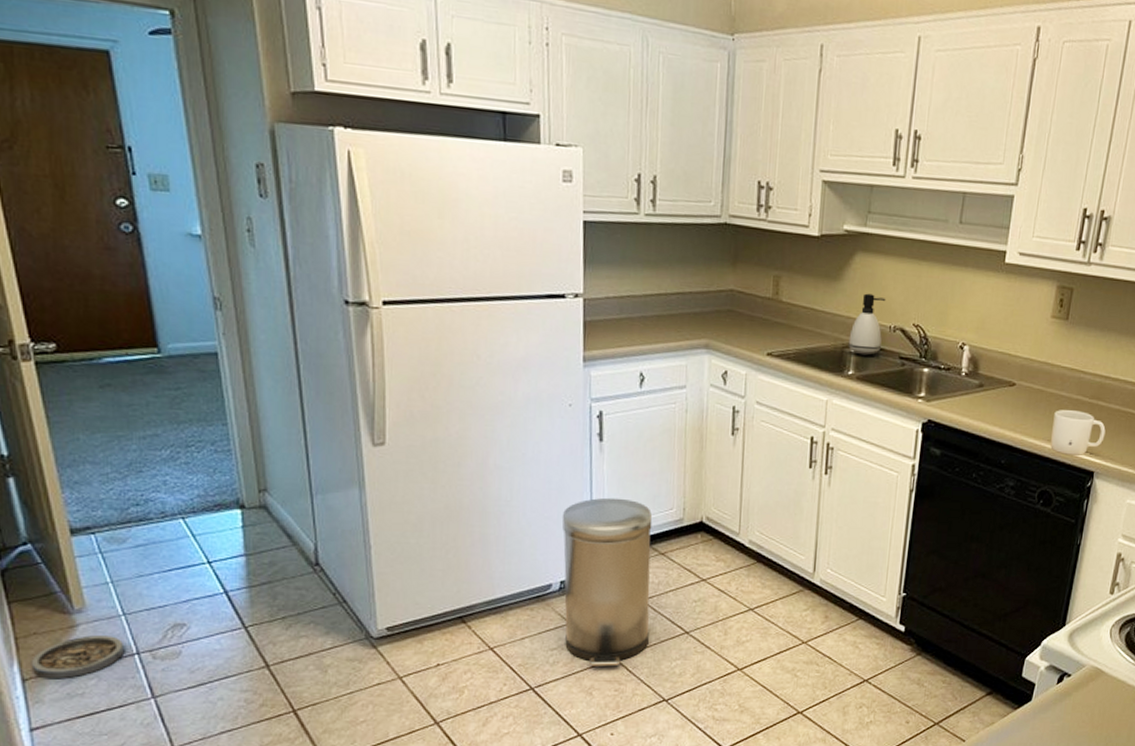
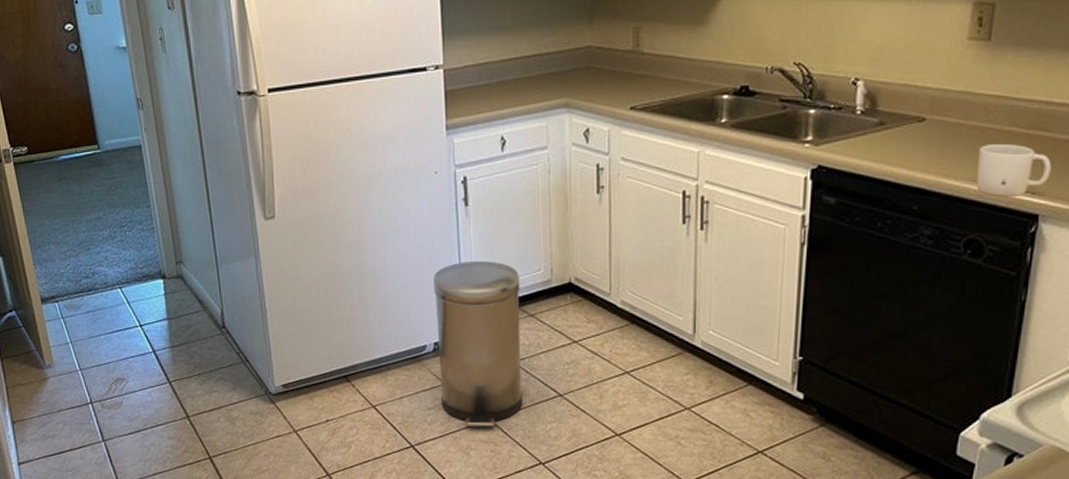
pet bowl: present [31,635,125,680] -> none [17,387,82,423]
soap dispenser: present [848,293,886,356] -> none [719,35,761,101]

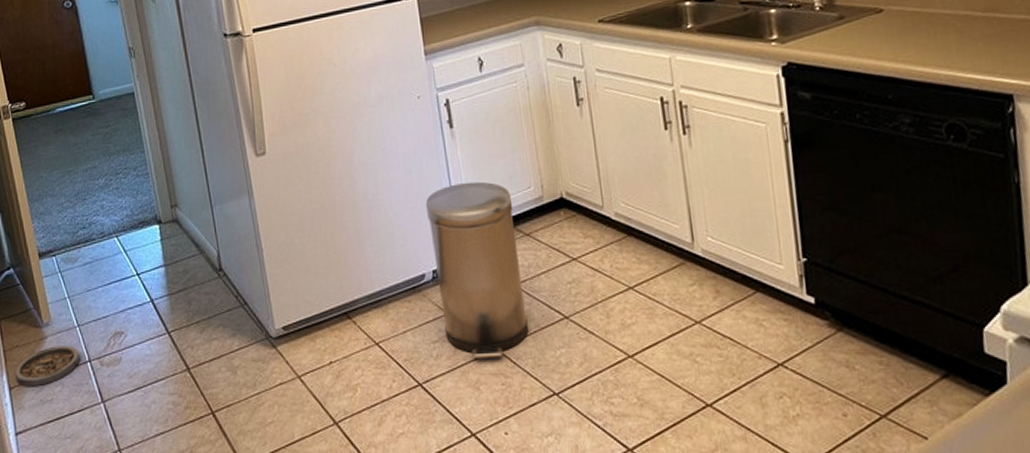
pet bowl: none [17,387,82,423] -> present [15,346,80,387]
mug: present [975,143,1052,198] -> none [940,27,1016,81]

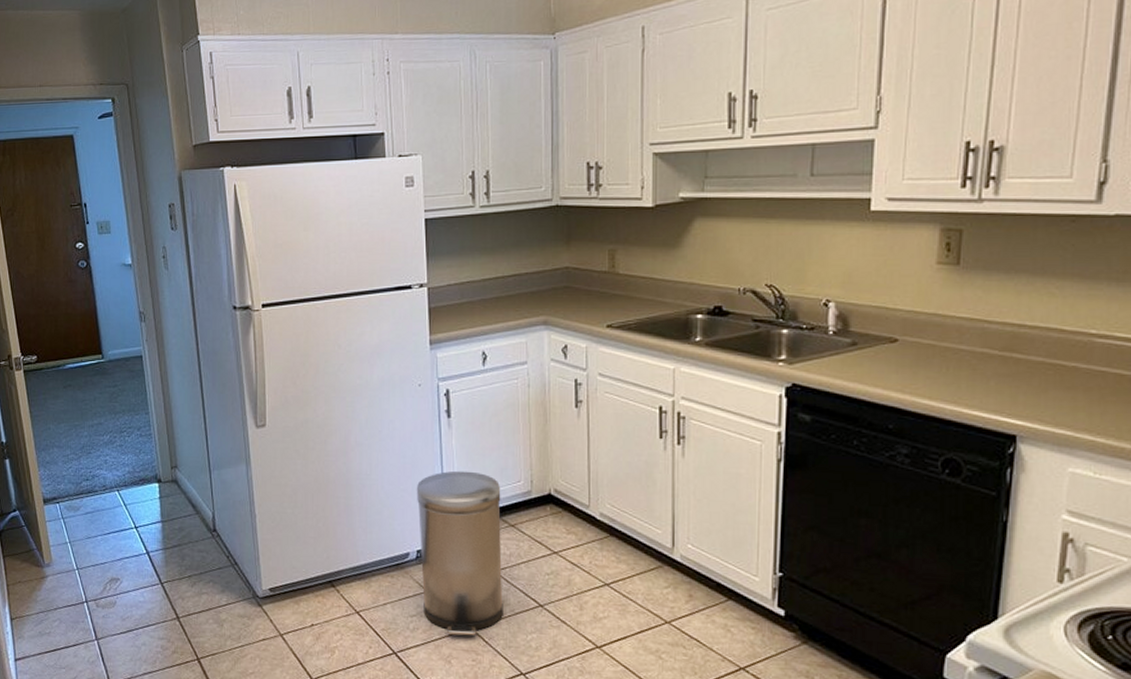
pet bowl: present [15,346,80,387] -> none [16,585,78,620]

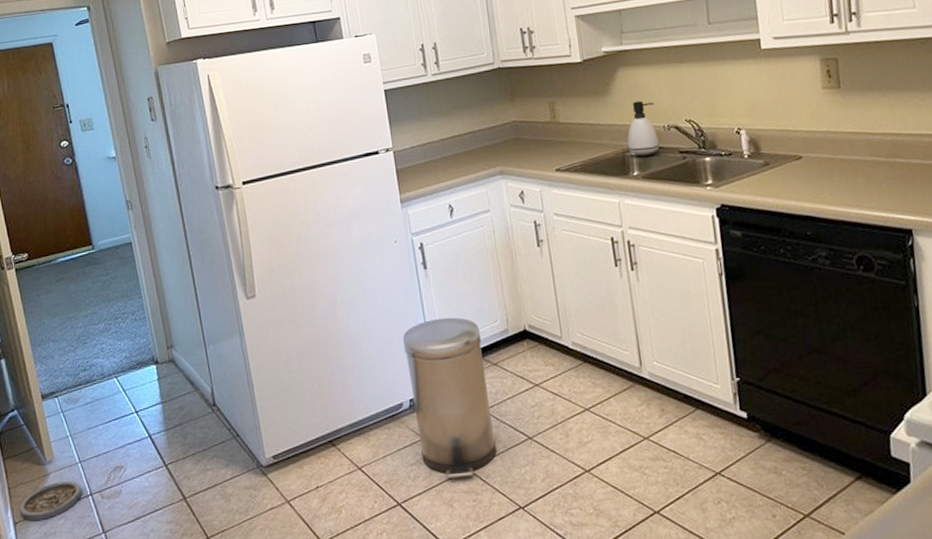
pet bowl: none [16,585,78,620] -> present [19,481,82,522]
soap dispenser: none [693,257,732,321] -> present [627,100,660,157]

